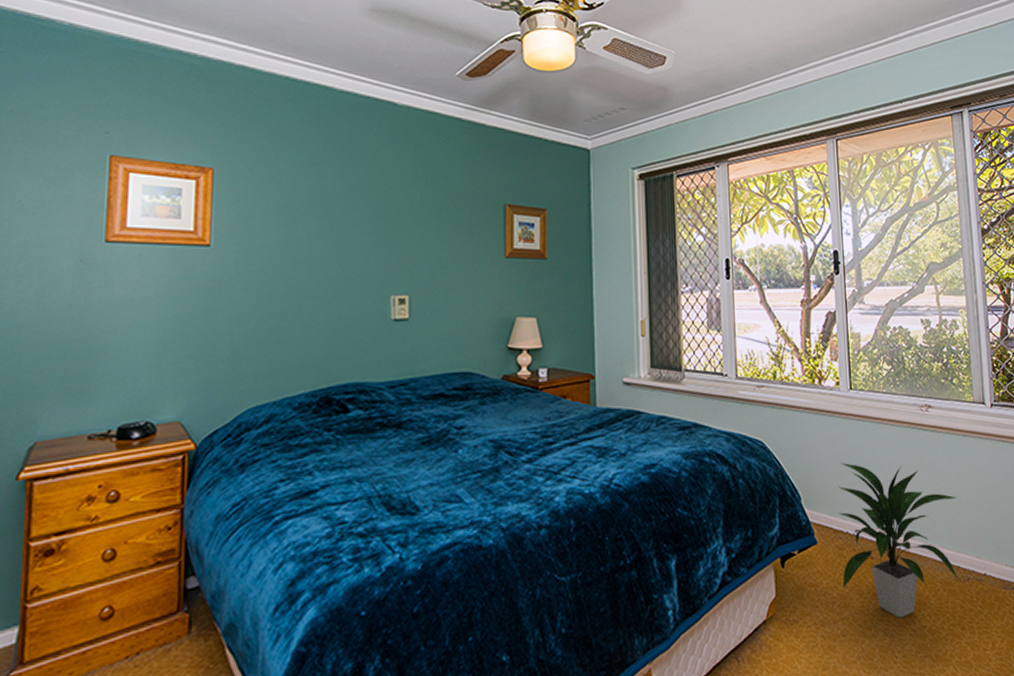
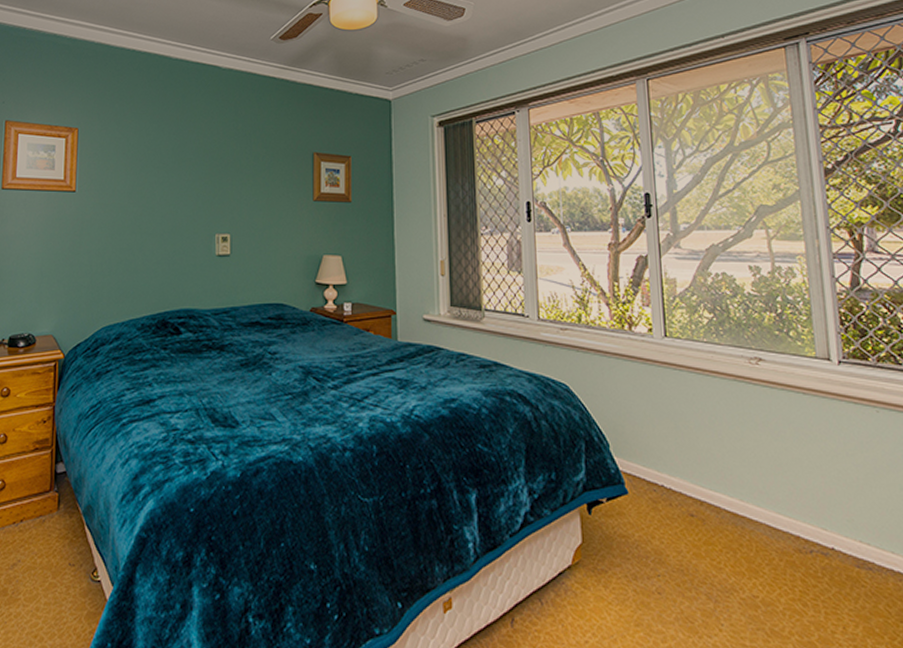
indoor plant: present [838,462,959,618] -> none [652,411,799,584]

